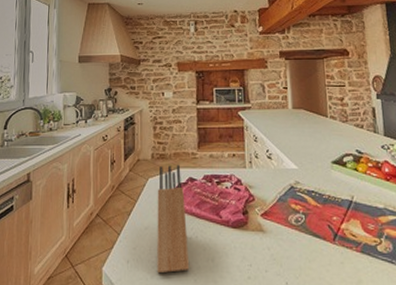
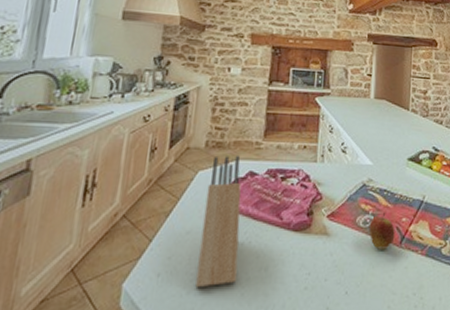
fruit: none [301,211,328,246] -> present [368,212,395,250]

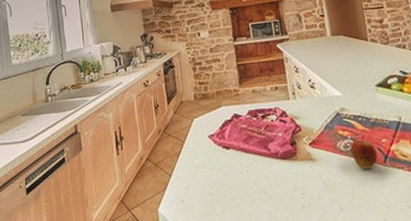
knife block: present [195,154,241,288] -> none [203,102,244,210]

